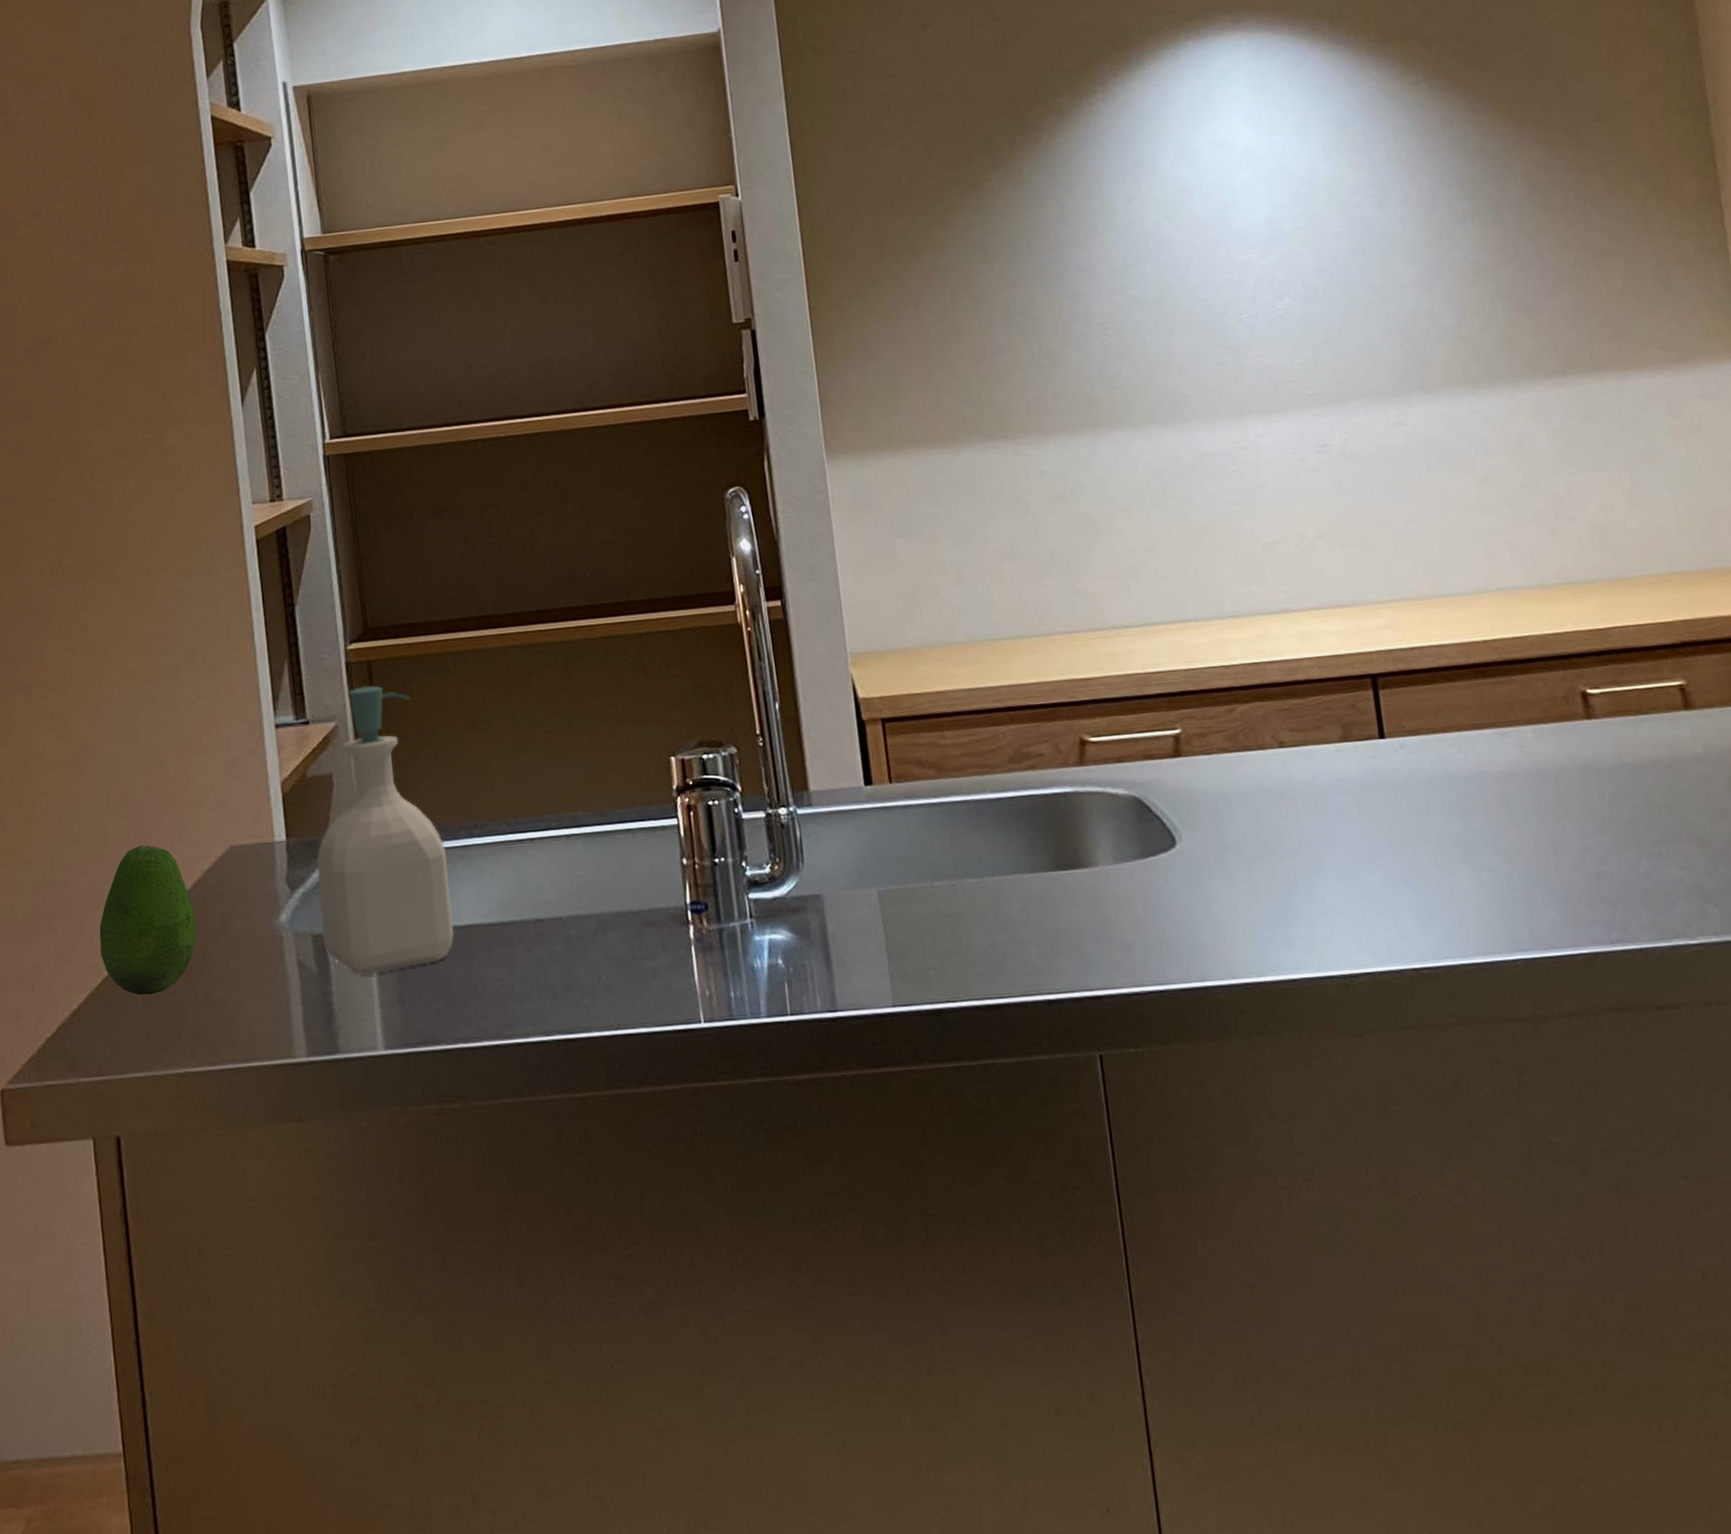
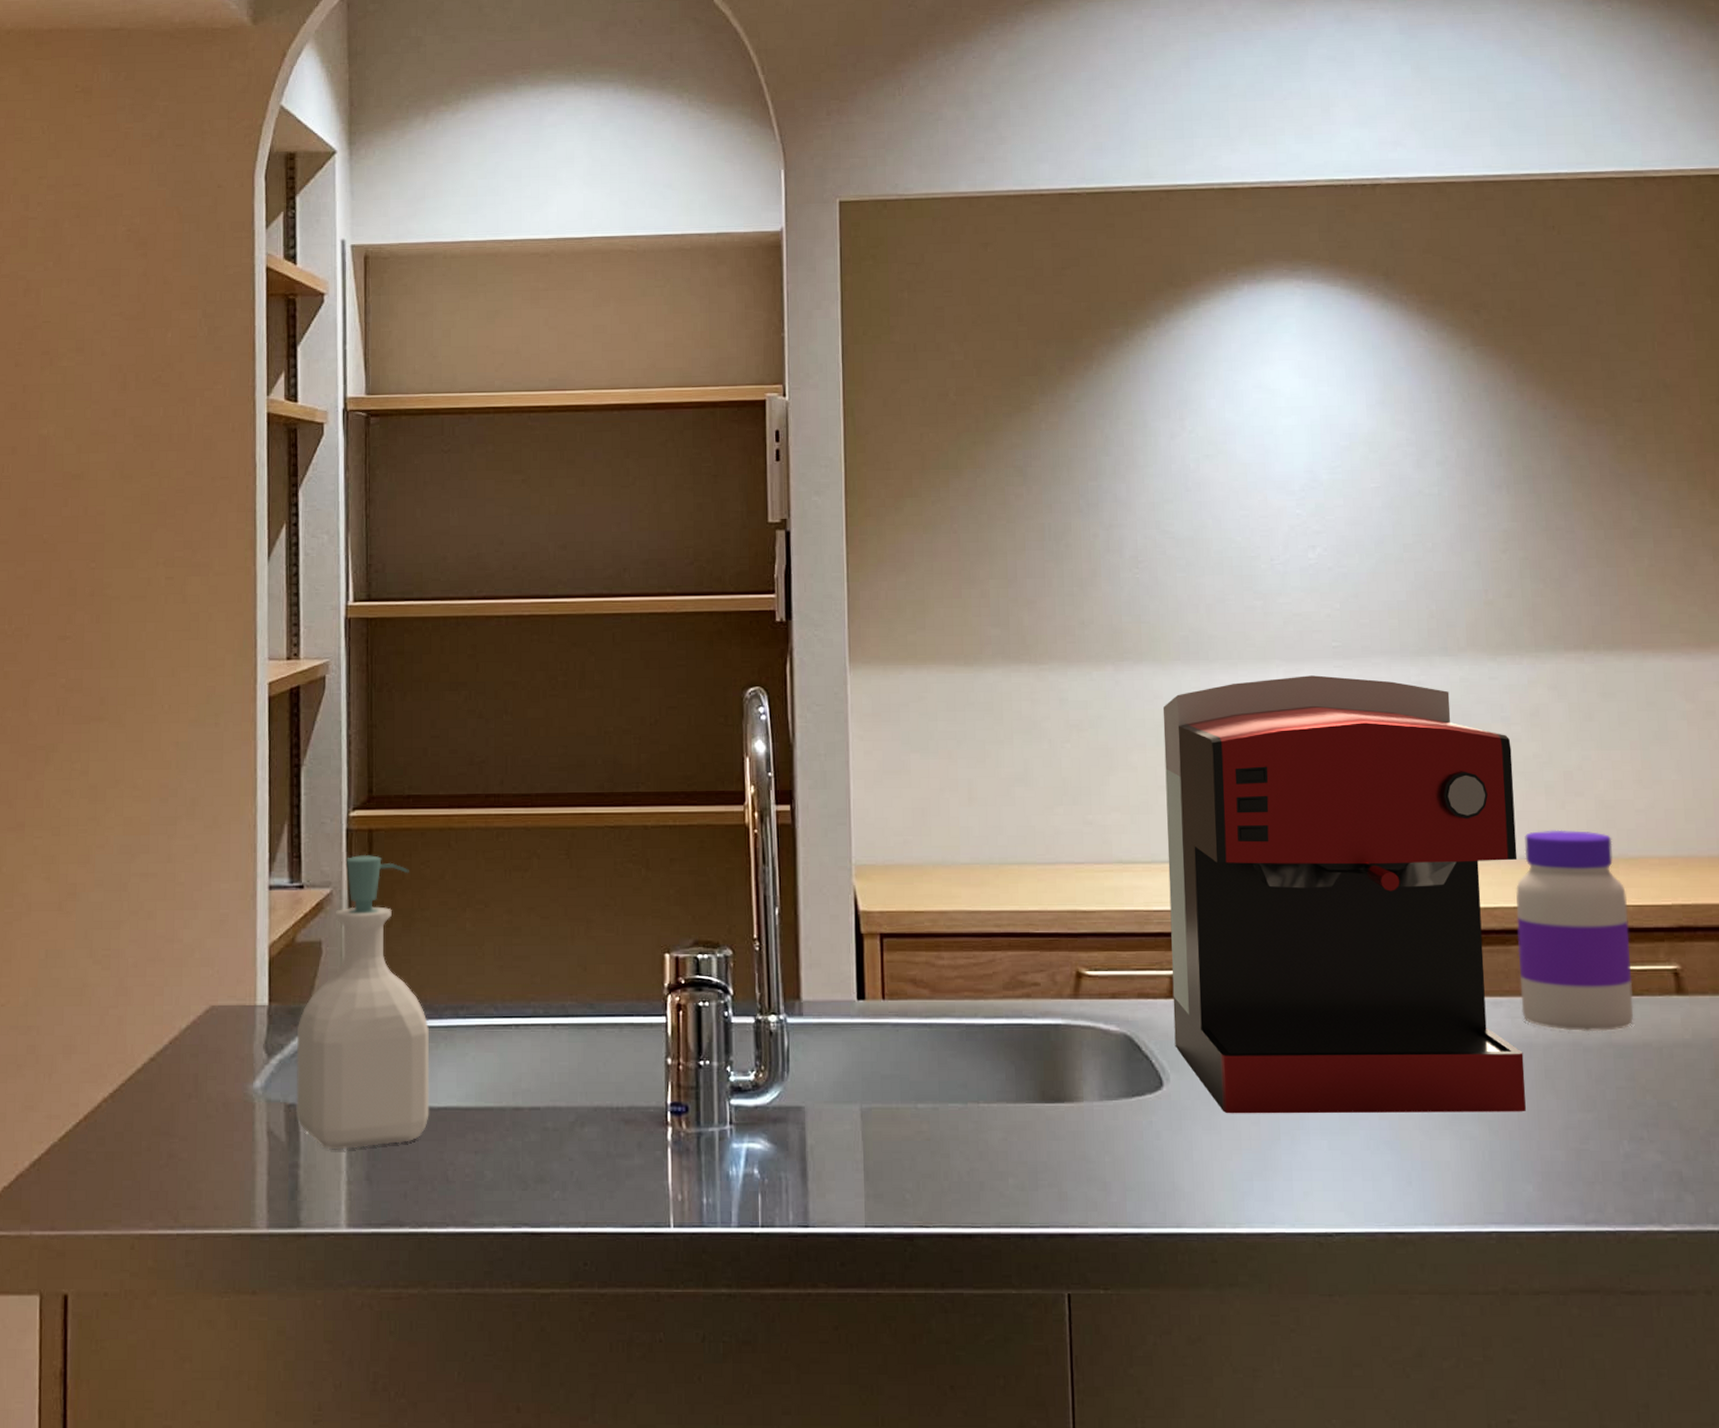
fruit: present [99,844,197,995] -> none [68,996,168,1151]
coffee maker: none [1143,424,1542,866] -> present [1162,675,1526,1114]
jar: none [1513,556,1643,756] -> present [1516,829,1634,1032]

